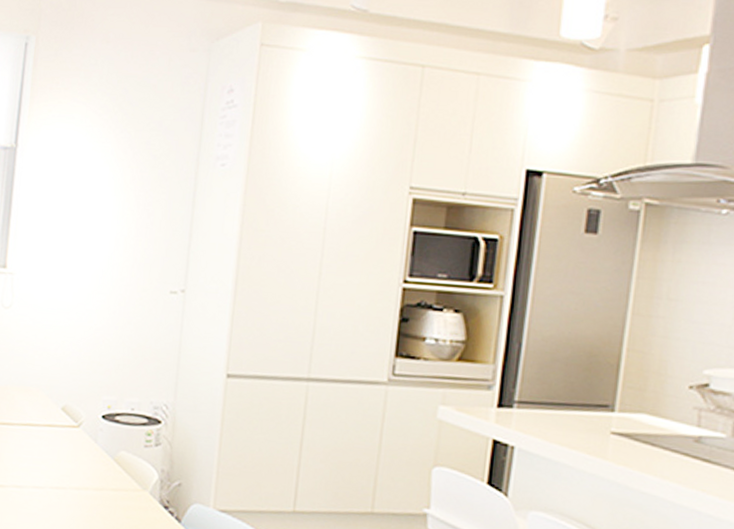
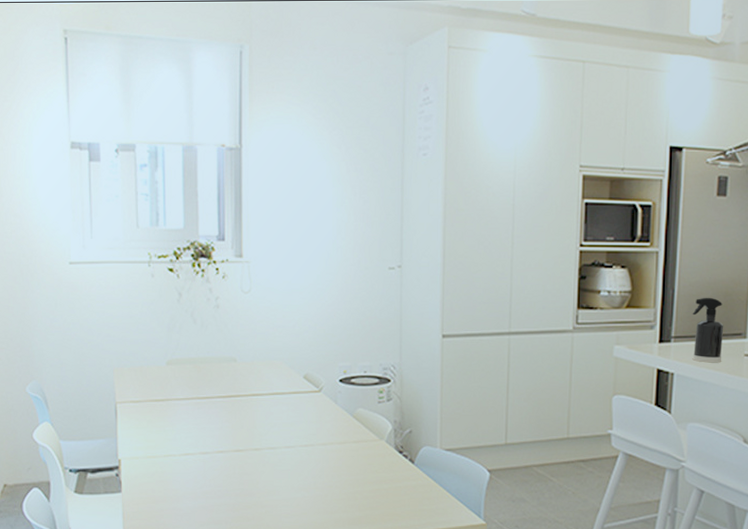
spray bottle: none [540,356,585,440] -> present [692,297,724,363]

